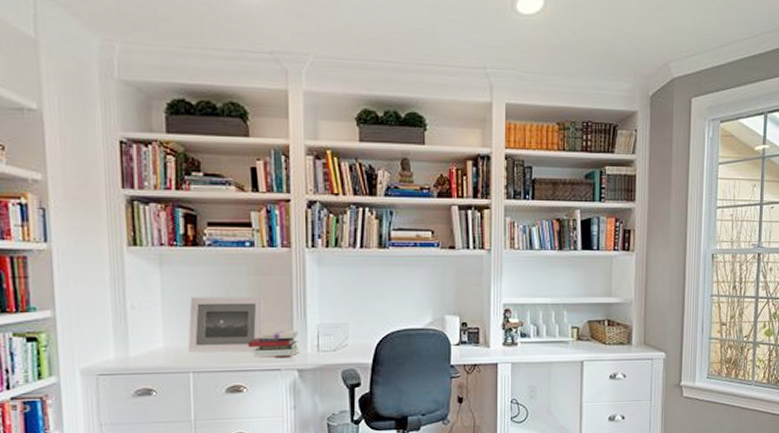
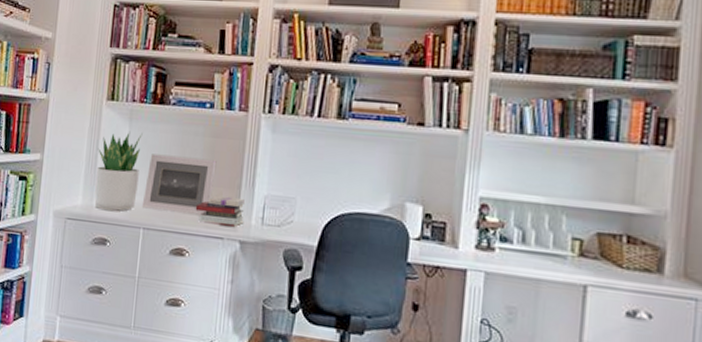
planter: none [125,276,181,361] -> present [94,131,143,212]

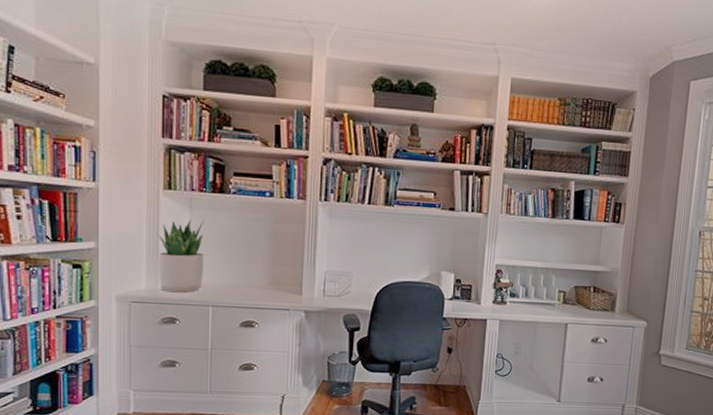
picture frame: present [141,153,217,215] -> none [209,239,279,291]
books: present [195,195,245,227] -> none [262,273,308,299]

